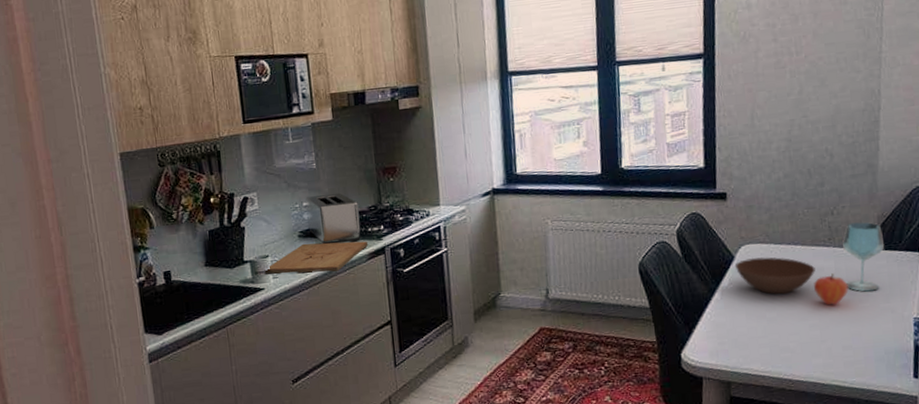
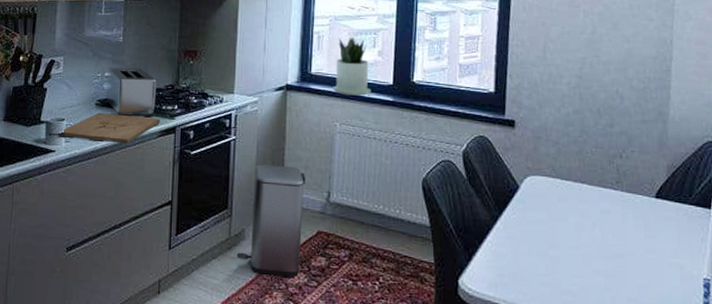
pedal bin: none [462,270,526,377] -> present [236,164,306,277]
planter: none [540,129,580,192] -> present [332,36,371,97]
bowl: present [734,257,815,295] -> none [519,189,602,233]
fruit: present [814,273,849,305] -> none [600,218,635,252]
wine glass: present [842,222,885,292] -> none [630,169,675,243]

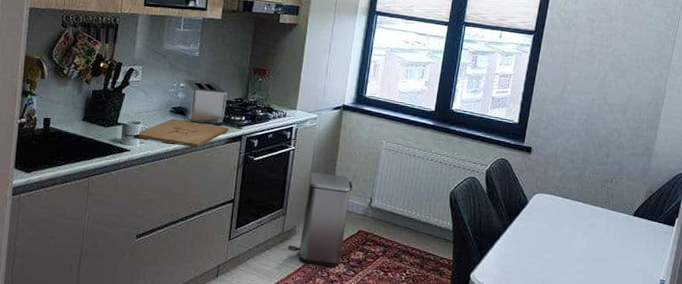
planter: present [332,36,371,97] -> none [382,66,417,119]

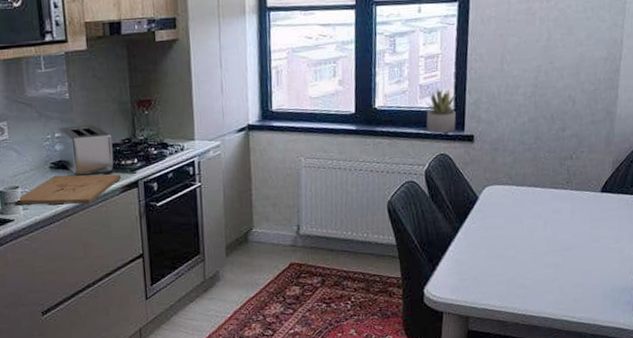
pedal bin: present [287,172,353,267] -> none [213,206,276,310]
succulent plant: none [493,102,521,142] -> present [426,88,456,134]

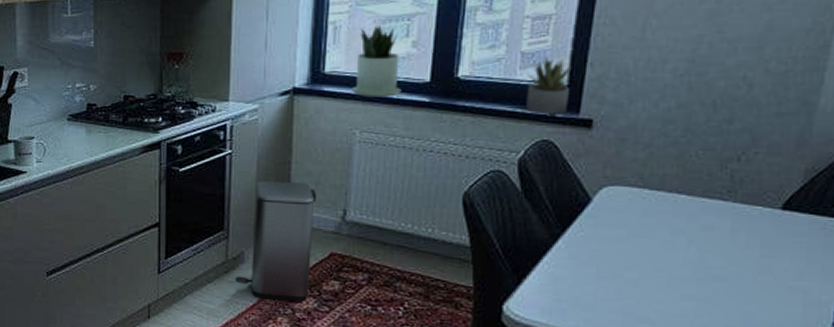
cutting board: present [14,174,122,206] -> none [28,128,143,162]
toaster: present [58,124,115,177] -> none [79,76,136,132]
pedal bin: none [213,206,276,310] -> present [234,181,317,302]
planter: none [294,67,334,130] -> present [351,24,402,99]

